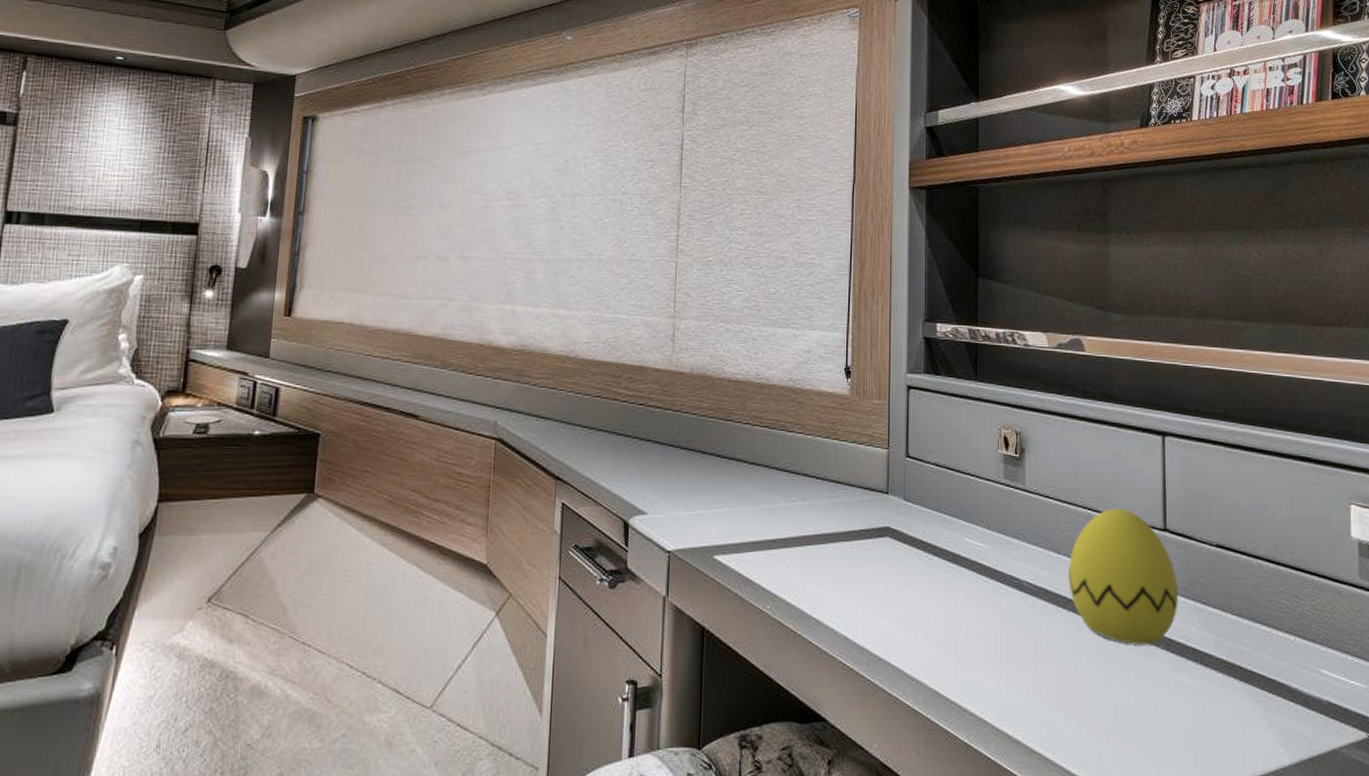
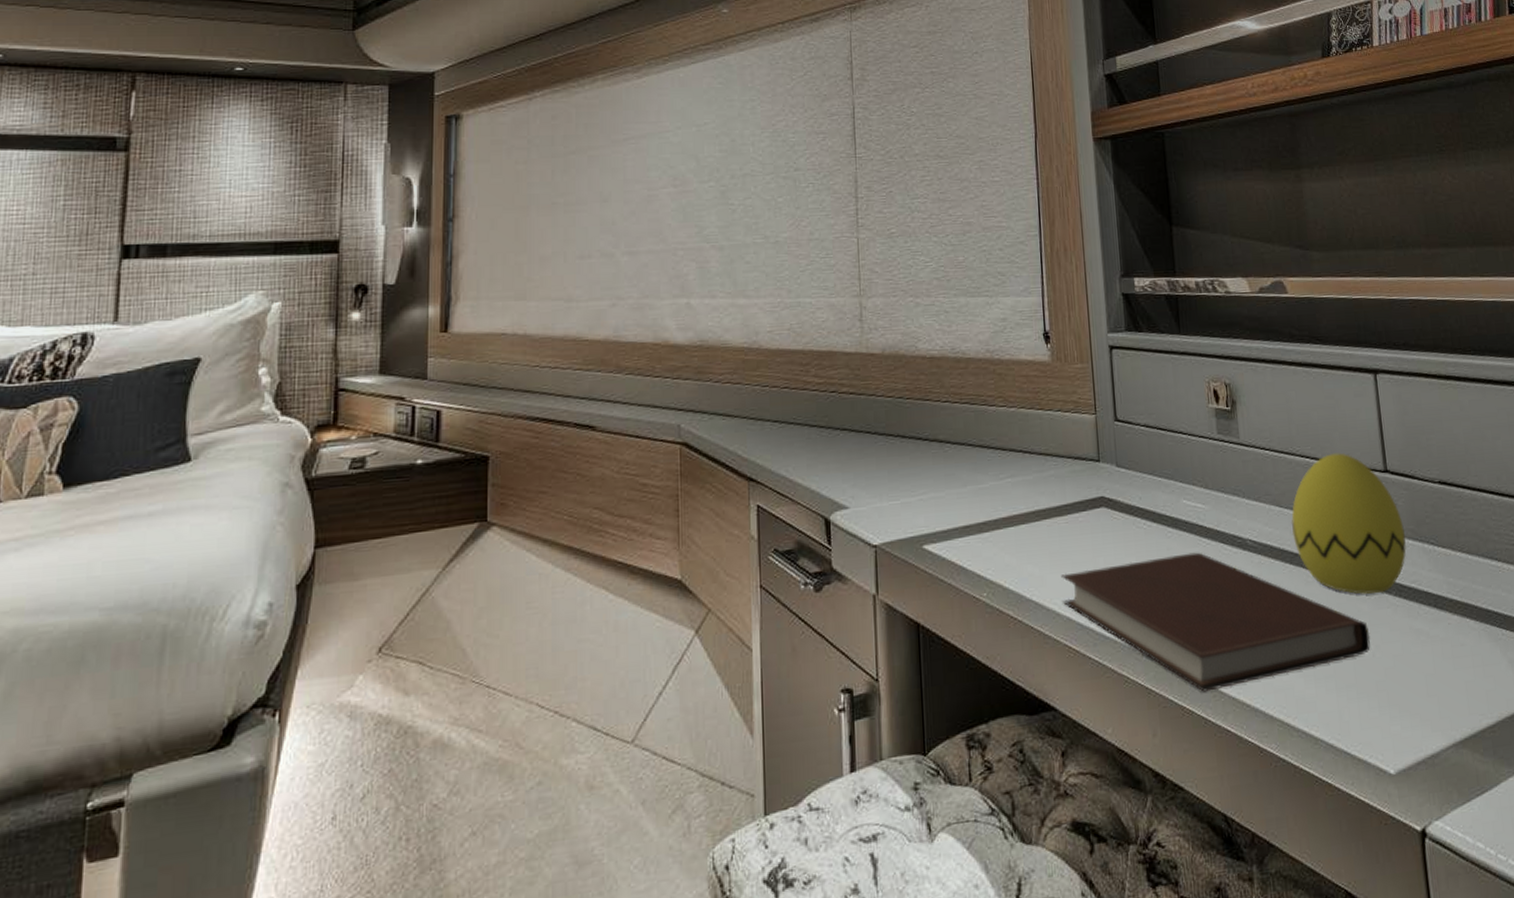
notebook: none [842,588,1135,720] -> present [1061,552,1371,692]

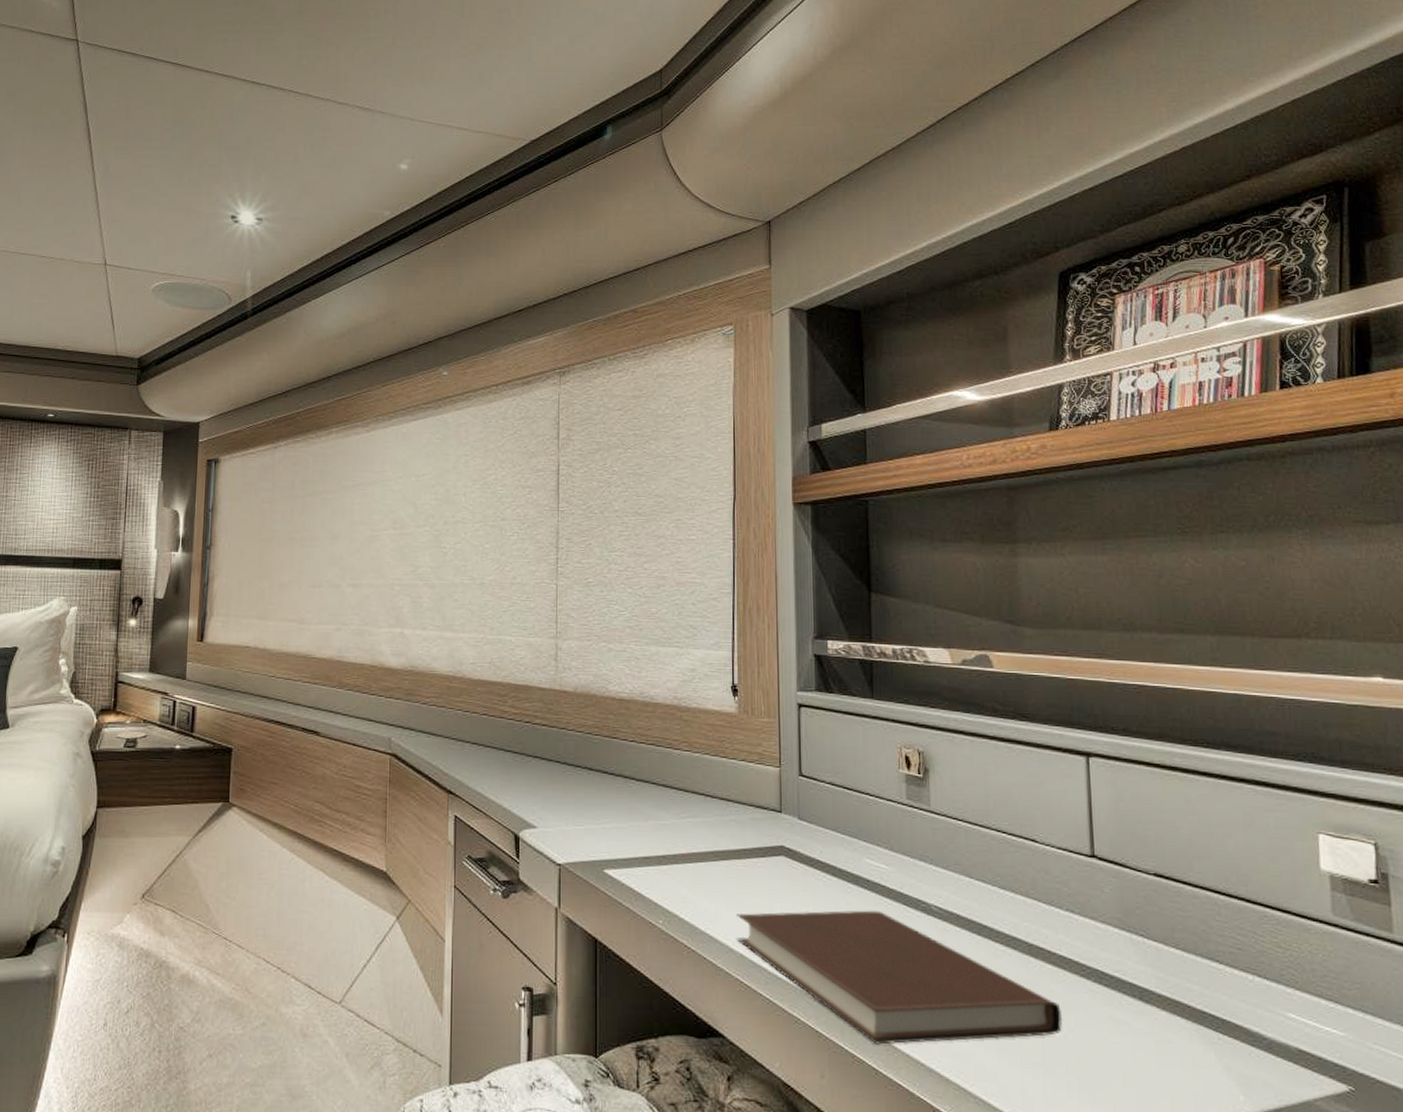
decorative egg: present [1291,452,1406,594] -> none [981,832,1111,978]

